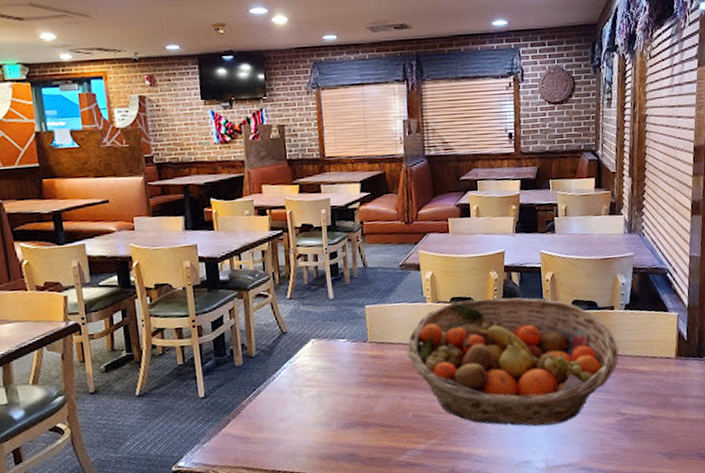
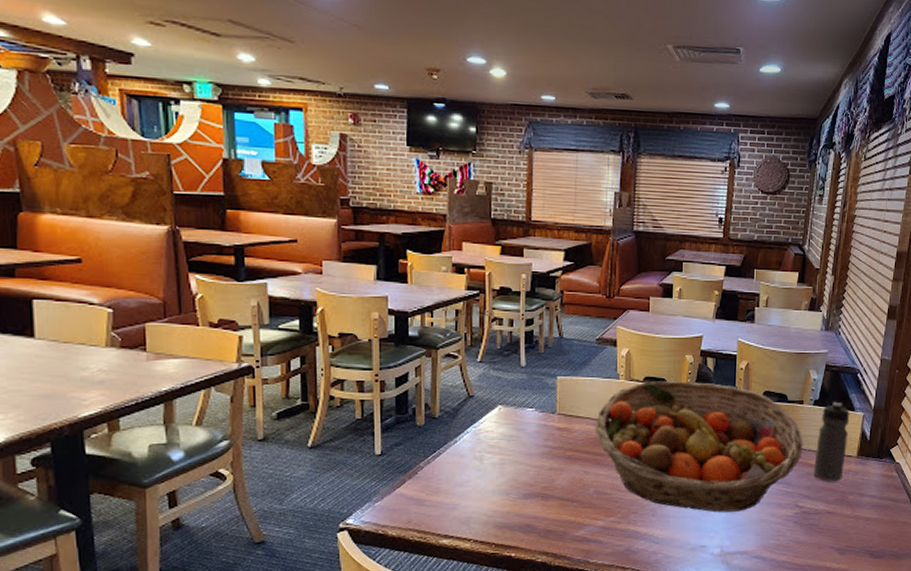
water bottle: none [631,304,665,386] -> present [814,401,850,482]

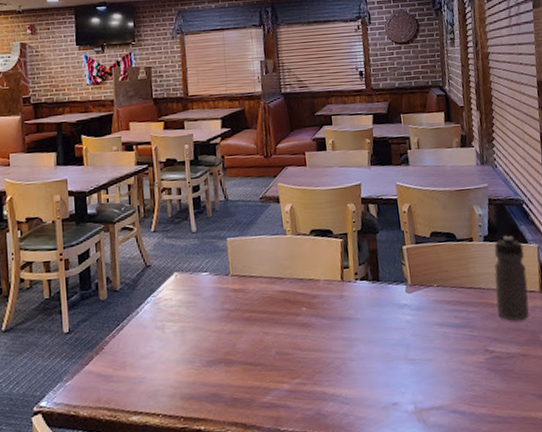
fruit basket: present [594,381,803,513] -> none [268,229,482,365]

